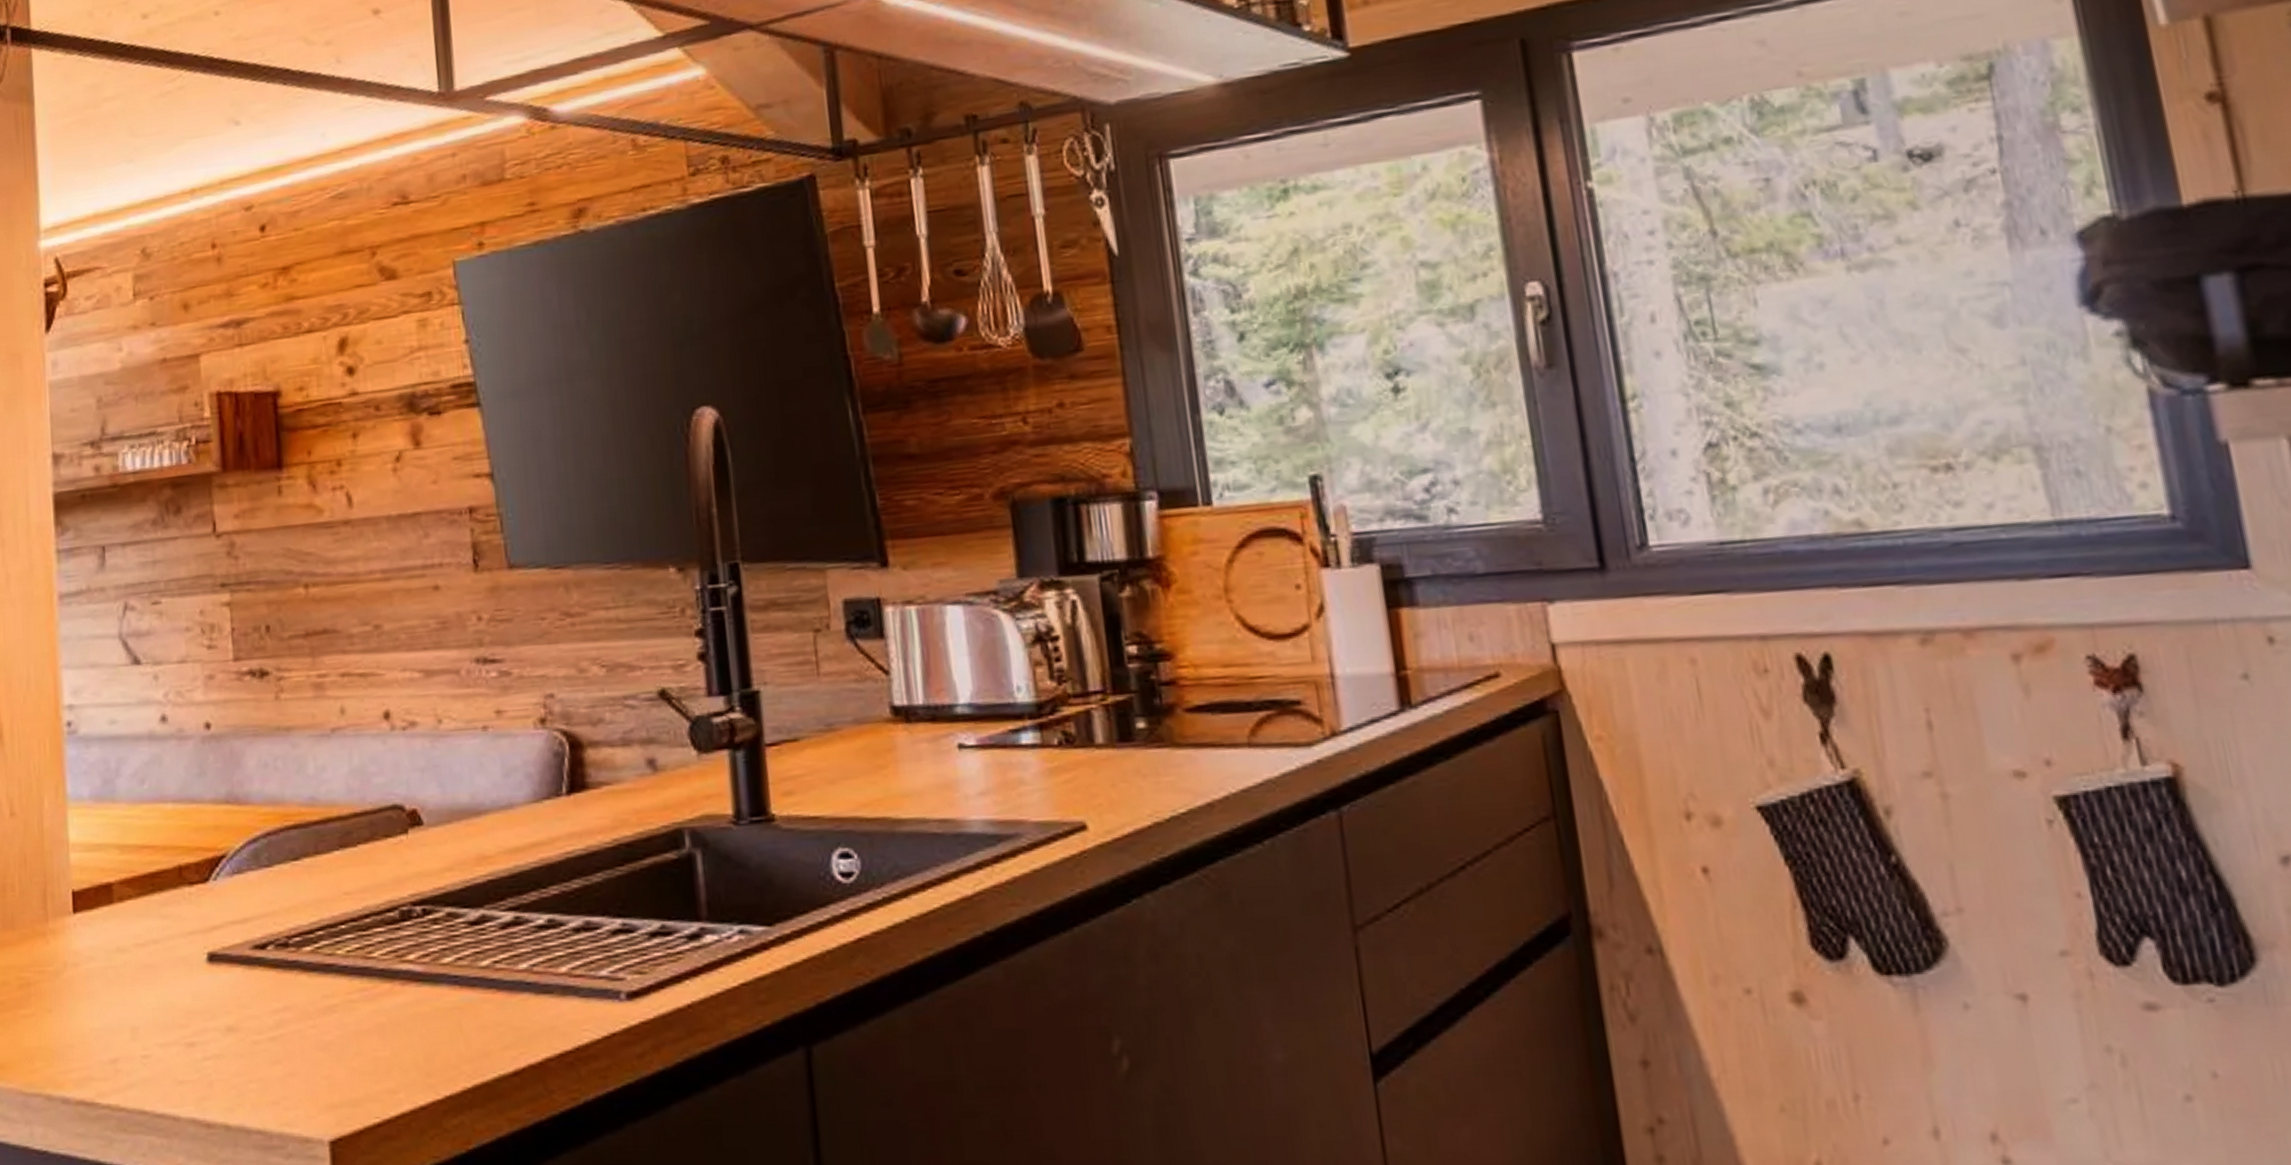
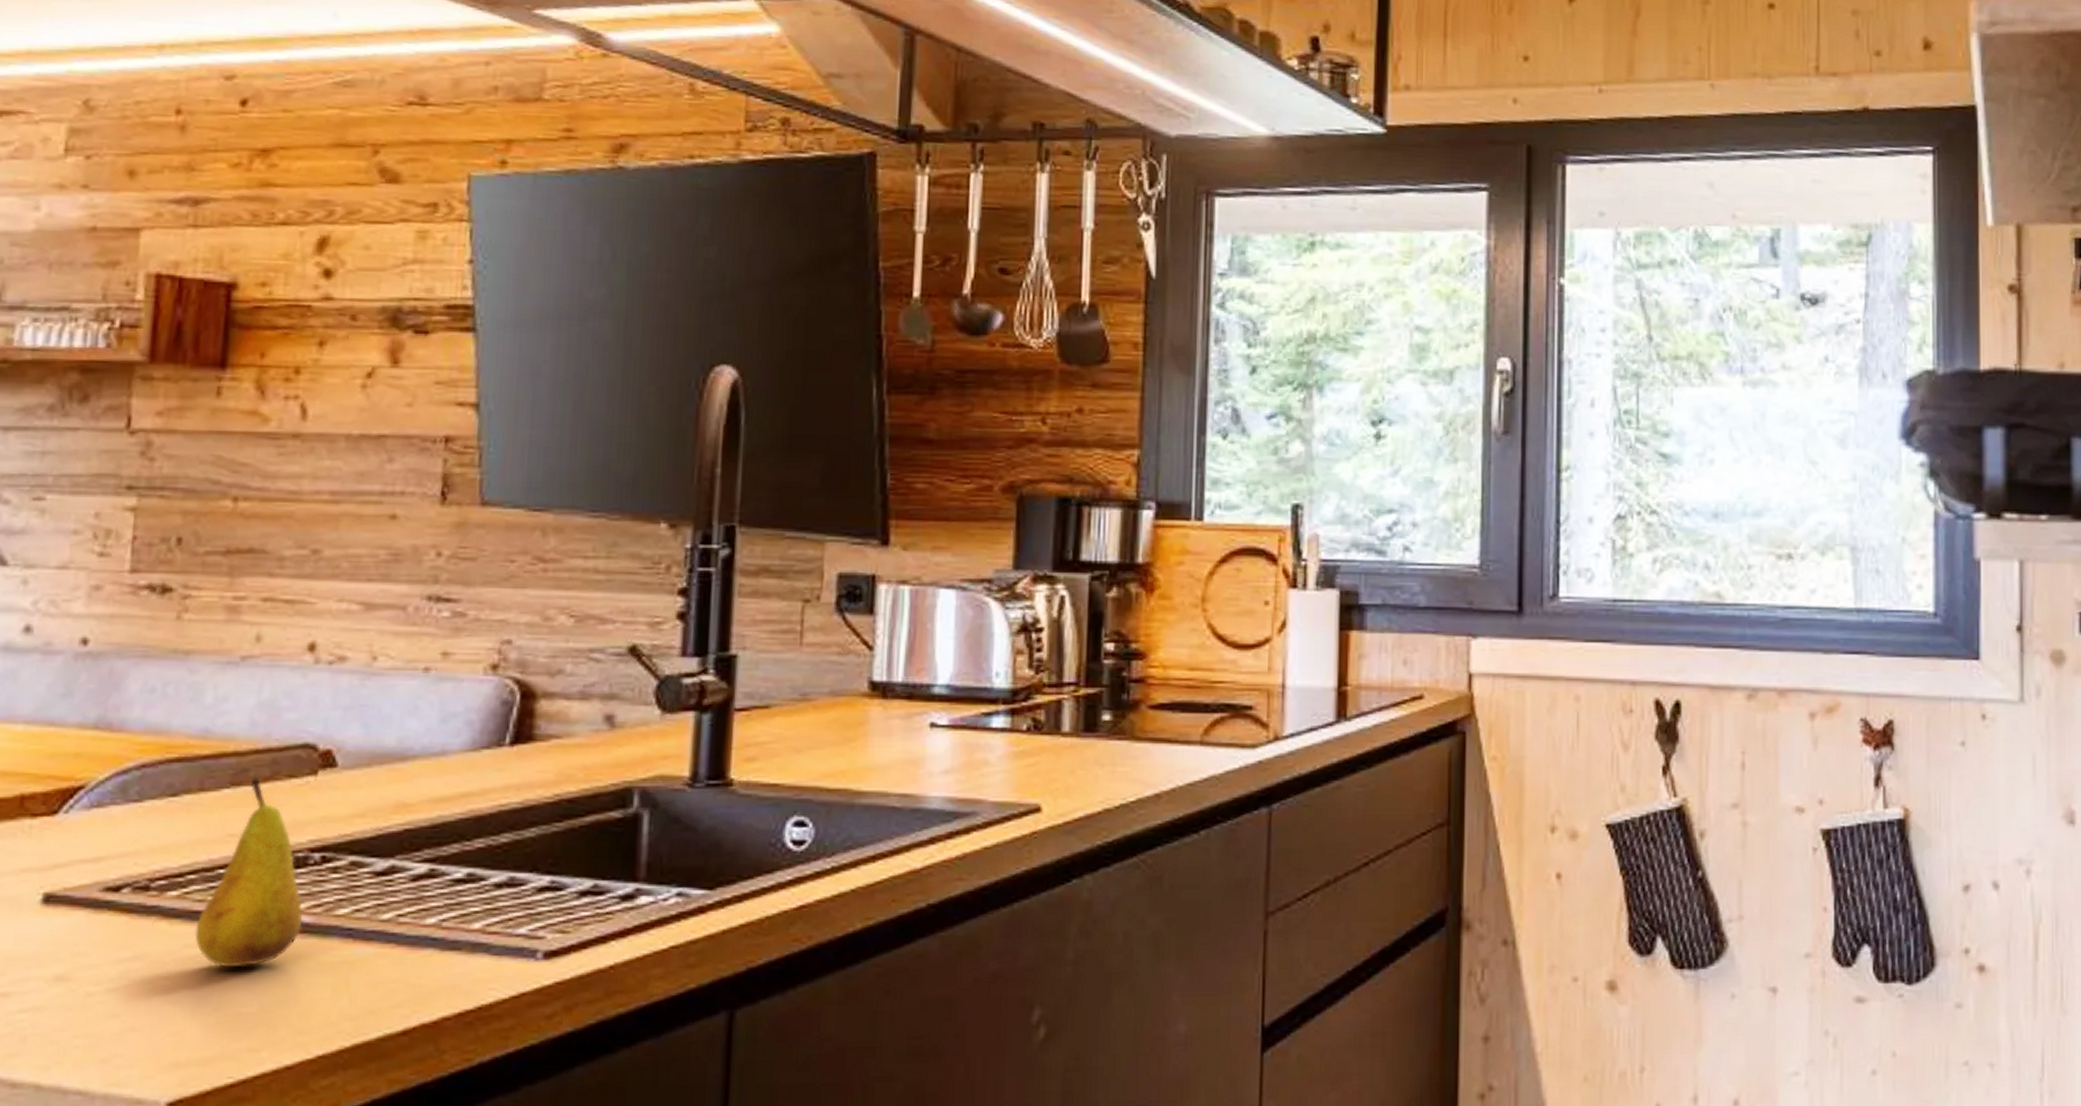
fruit: none [329,839,416,1016] -> present [195,778,303,968]

